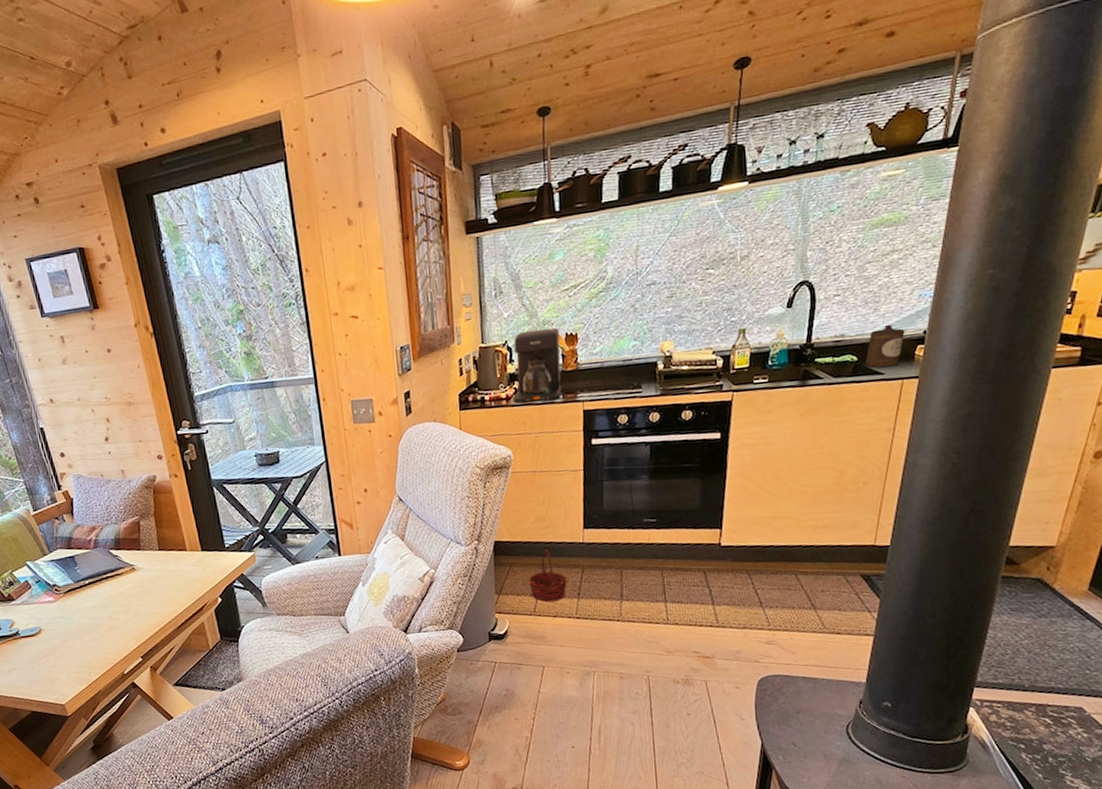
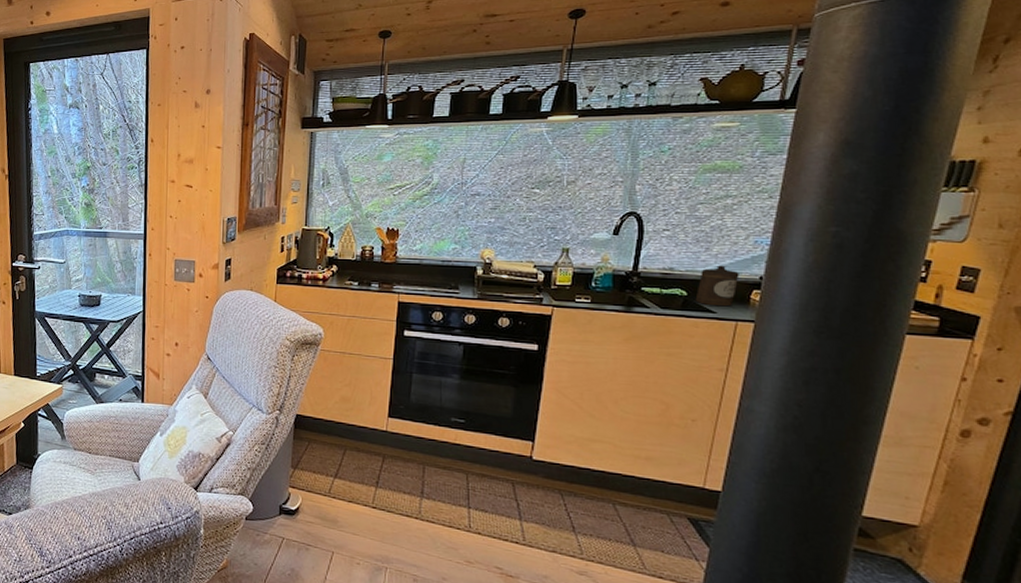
coffee maker: present [513,328,562,404] -> none [330,221,382,288]
basket: present [529,549,568,602] -> none [327,431,367,486]

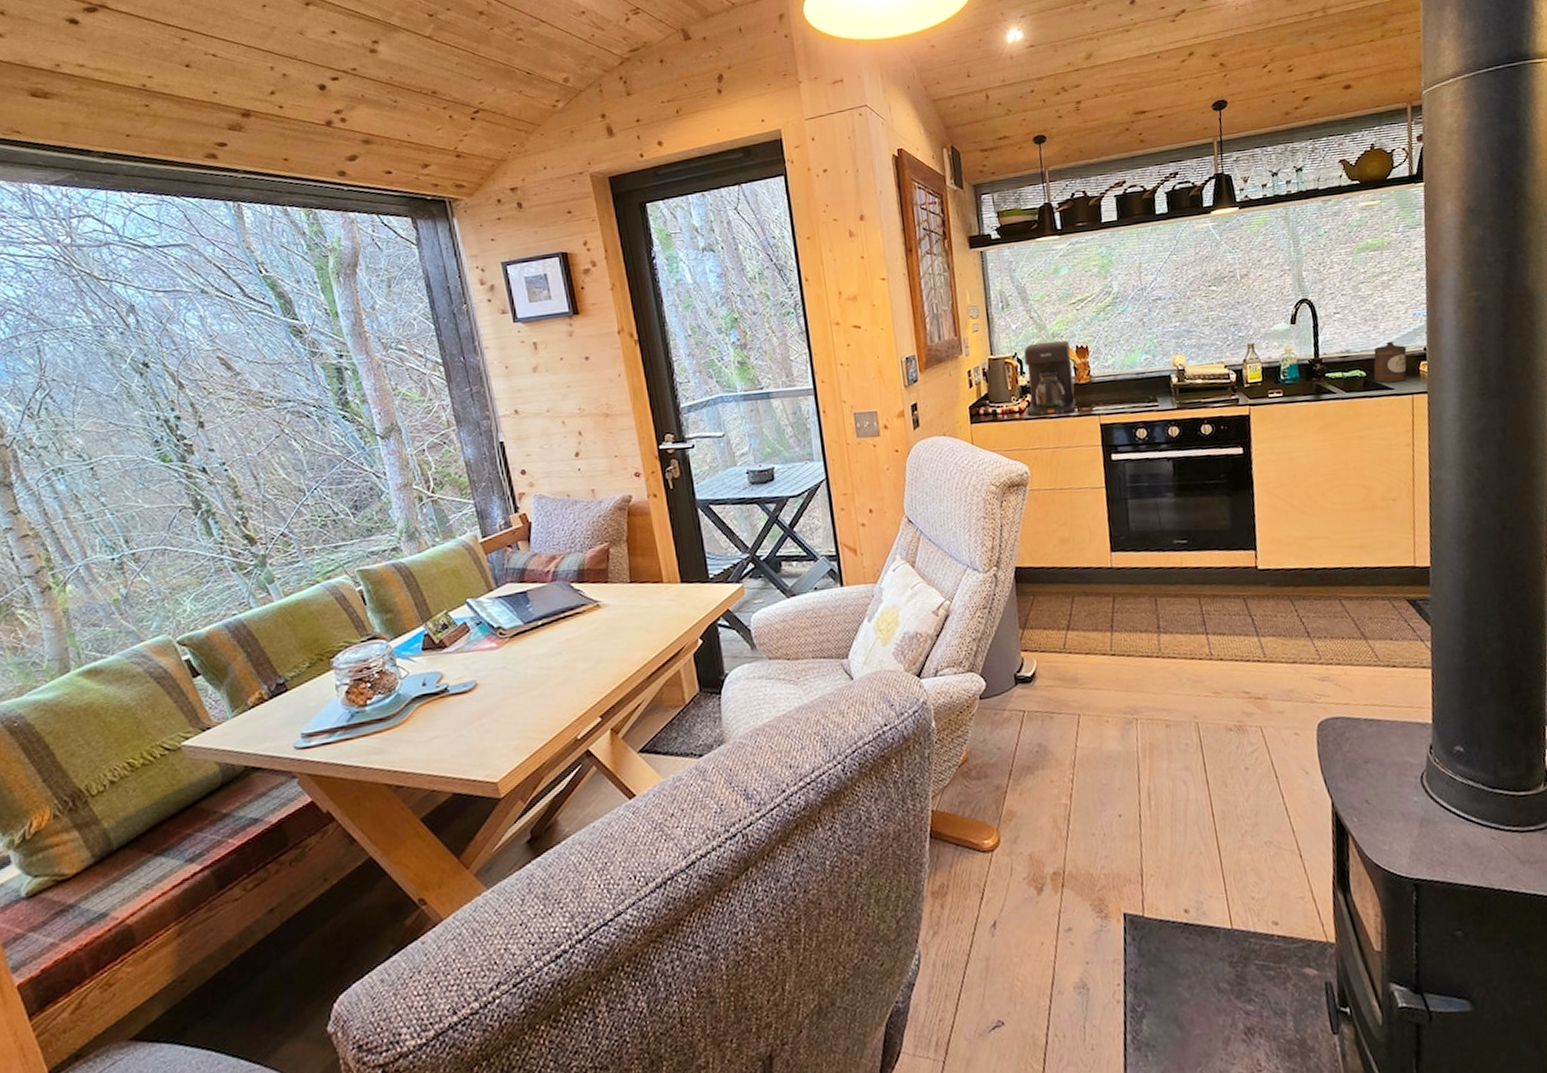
coffee maker: none [330,221,382,288] -> present [1023,341,1077,417]

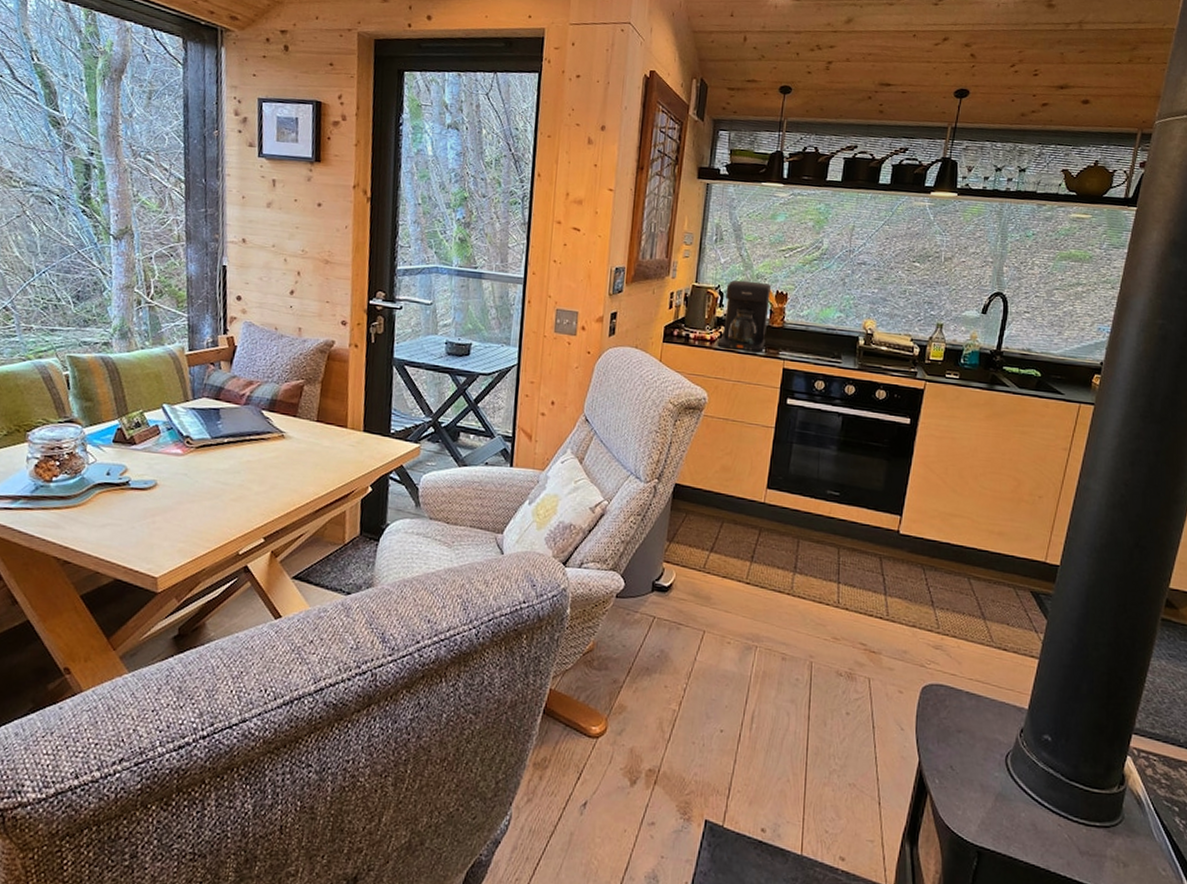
canister: present [1373,341,1407,383] -> none [1047,348,1084,389]

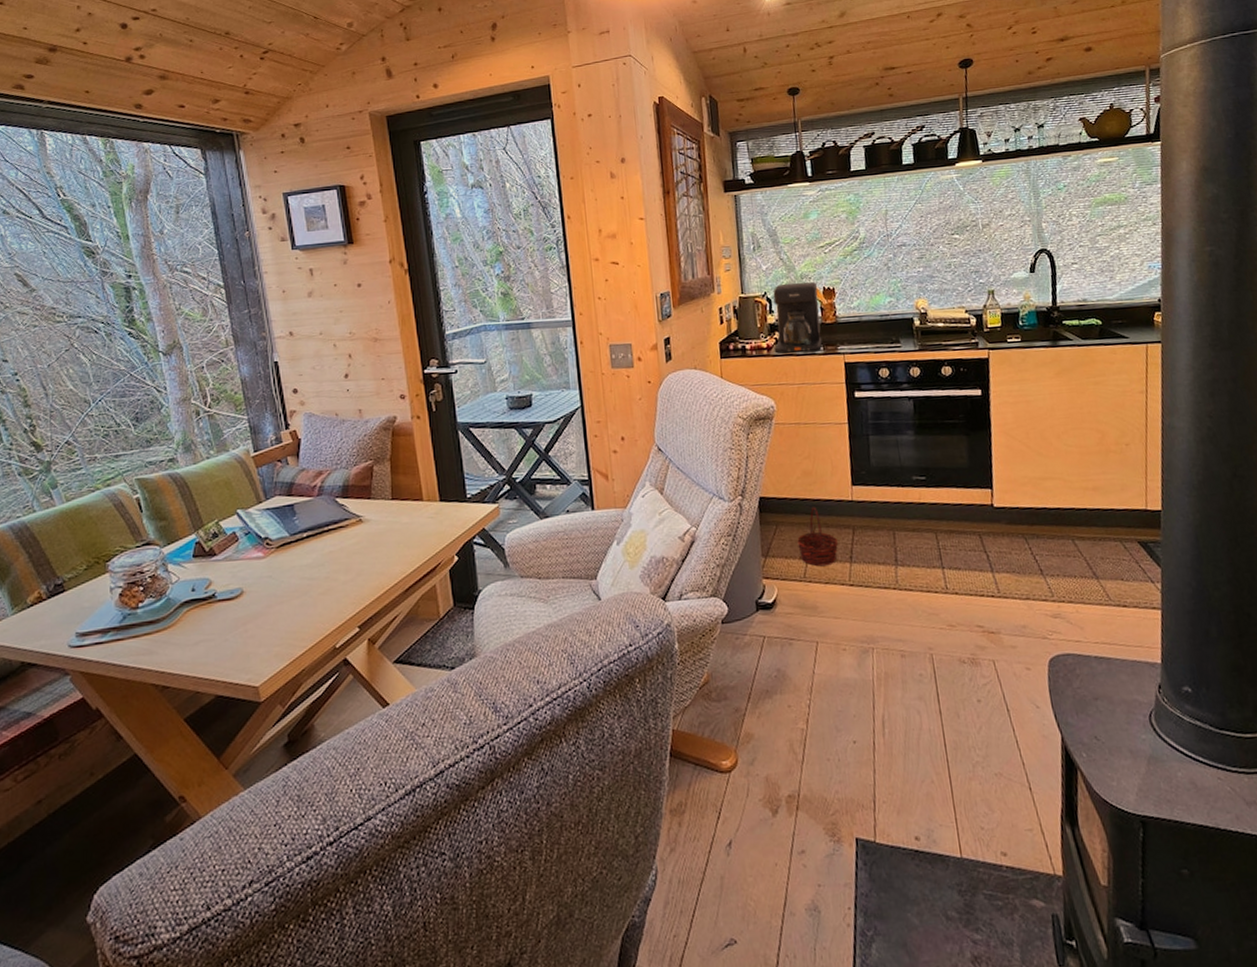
basket: none [703,502,743,561] -> present [797,507,839,567]

